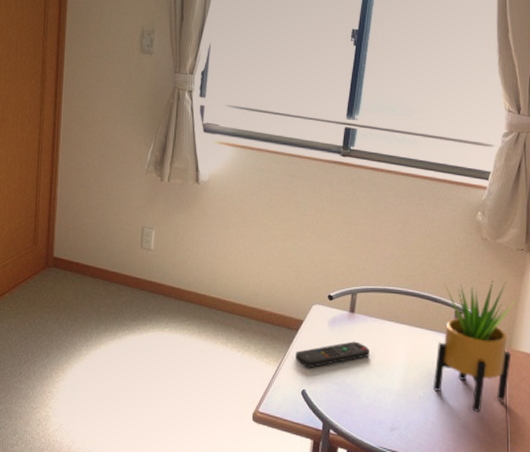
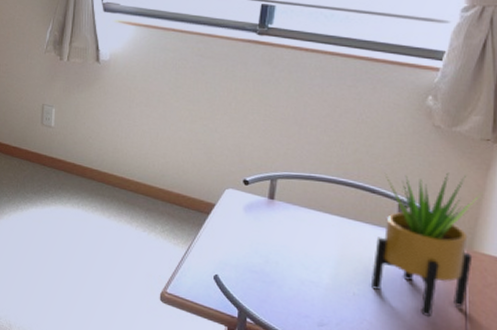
remote control: present [296,341,370,368] -> none [207,229,292,253]

